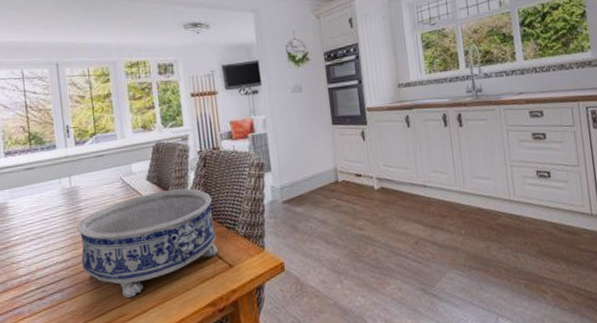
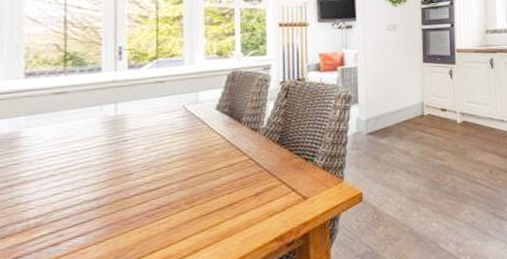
decorative bowl: present [76,188,218,299] -> none [118,119,292,238]

